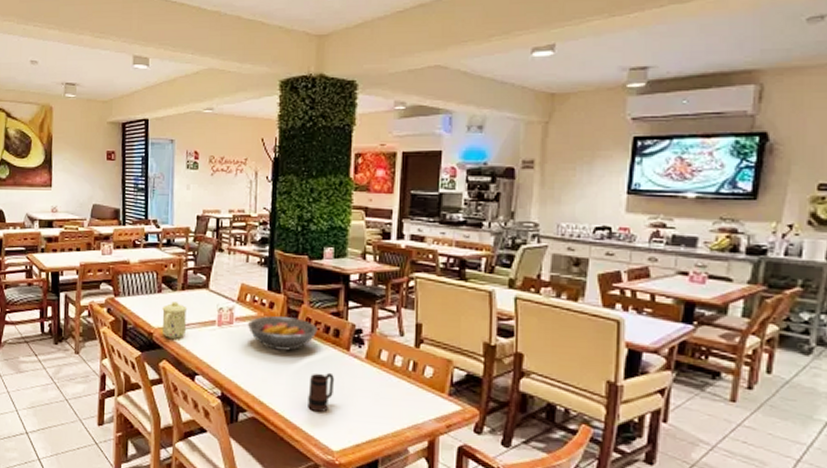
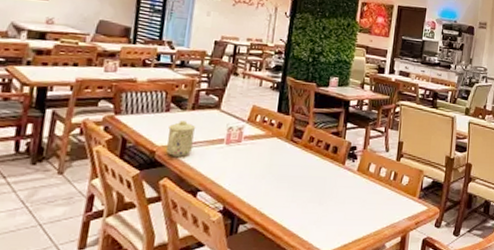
fruit bowl: present [247,316,318,351] -> none [255,135,320,166]
mug: present [308,372,335,413] -> none [305,183,331,220]

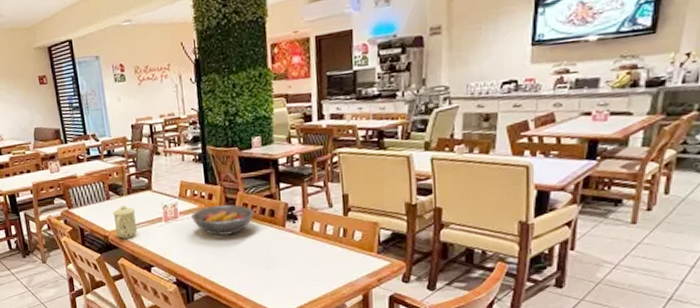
fruit bowl: none [255,135,320,166] -> present [190,204,255,236]

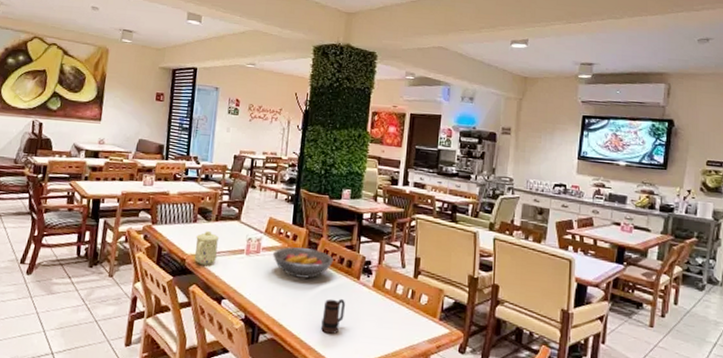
mug: none [252,248,275,284] -> present [321,298,346,335]

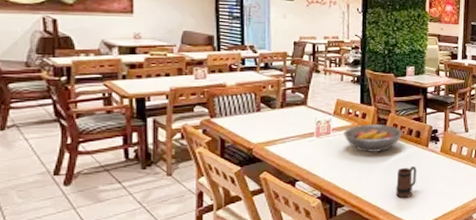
mug: present [195,231,220,265] -> none [261,119,287,152]

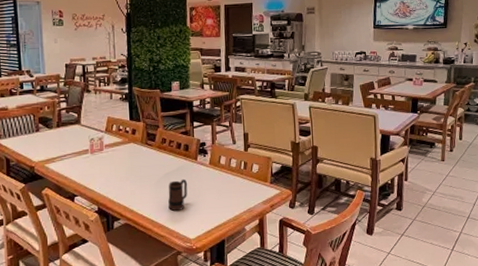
fruit bowl: present [343,124,403,152] -> none [115,139,172,167]

